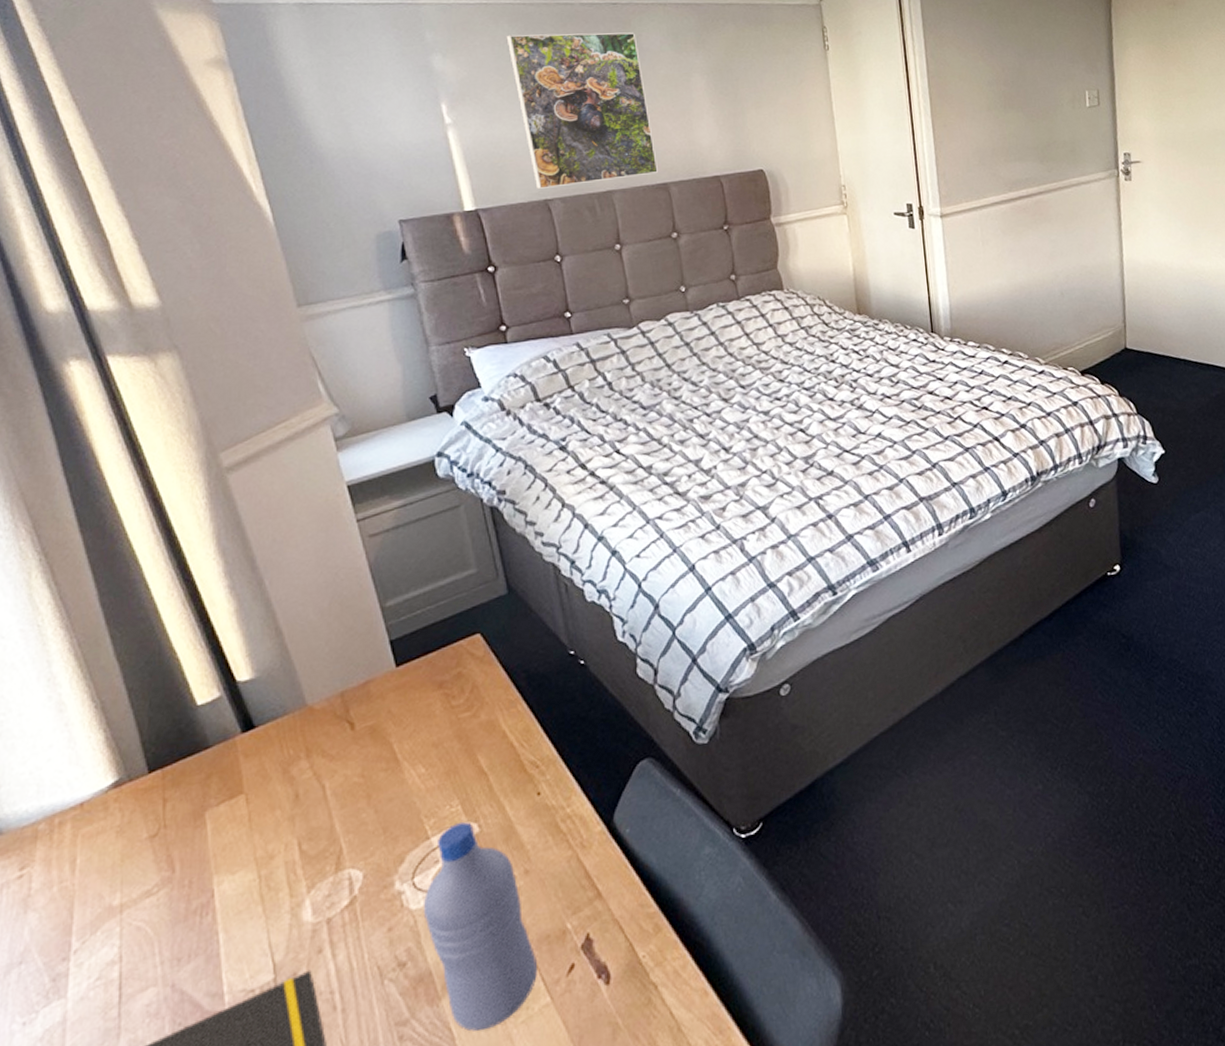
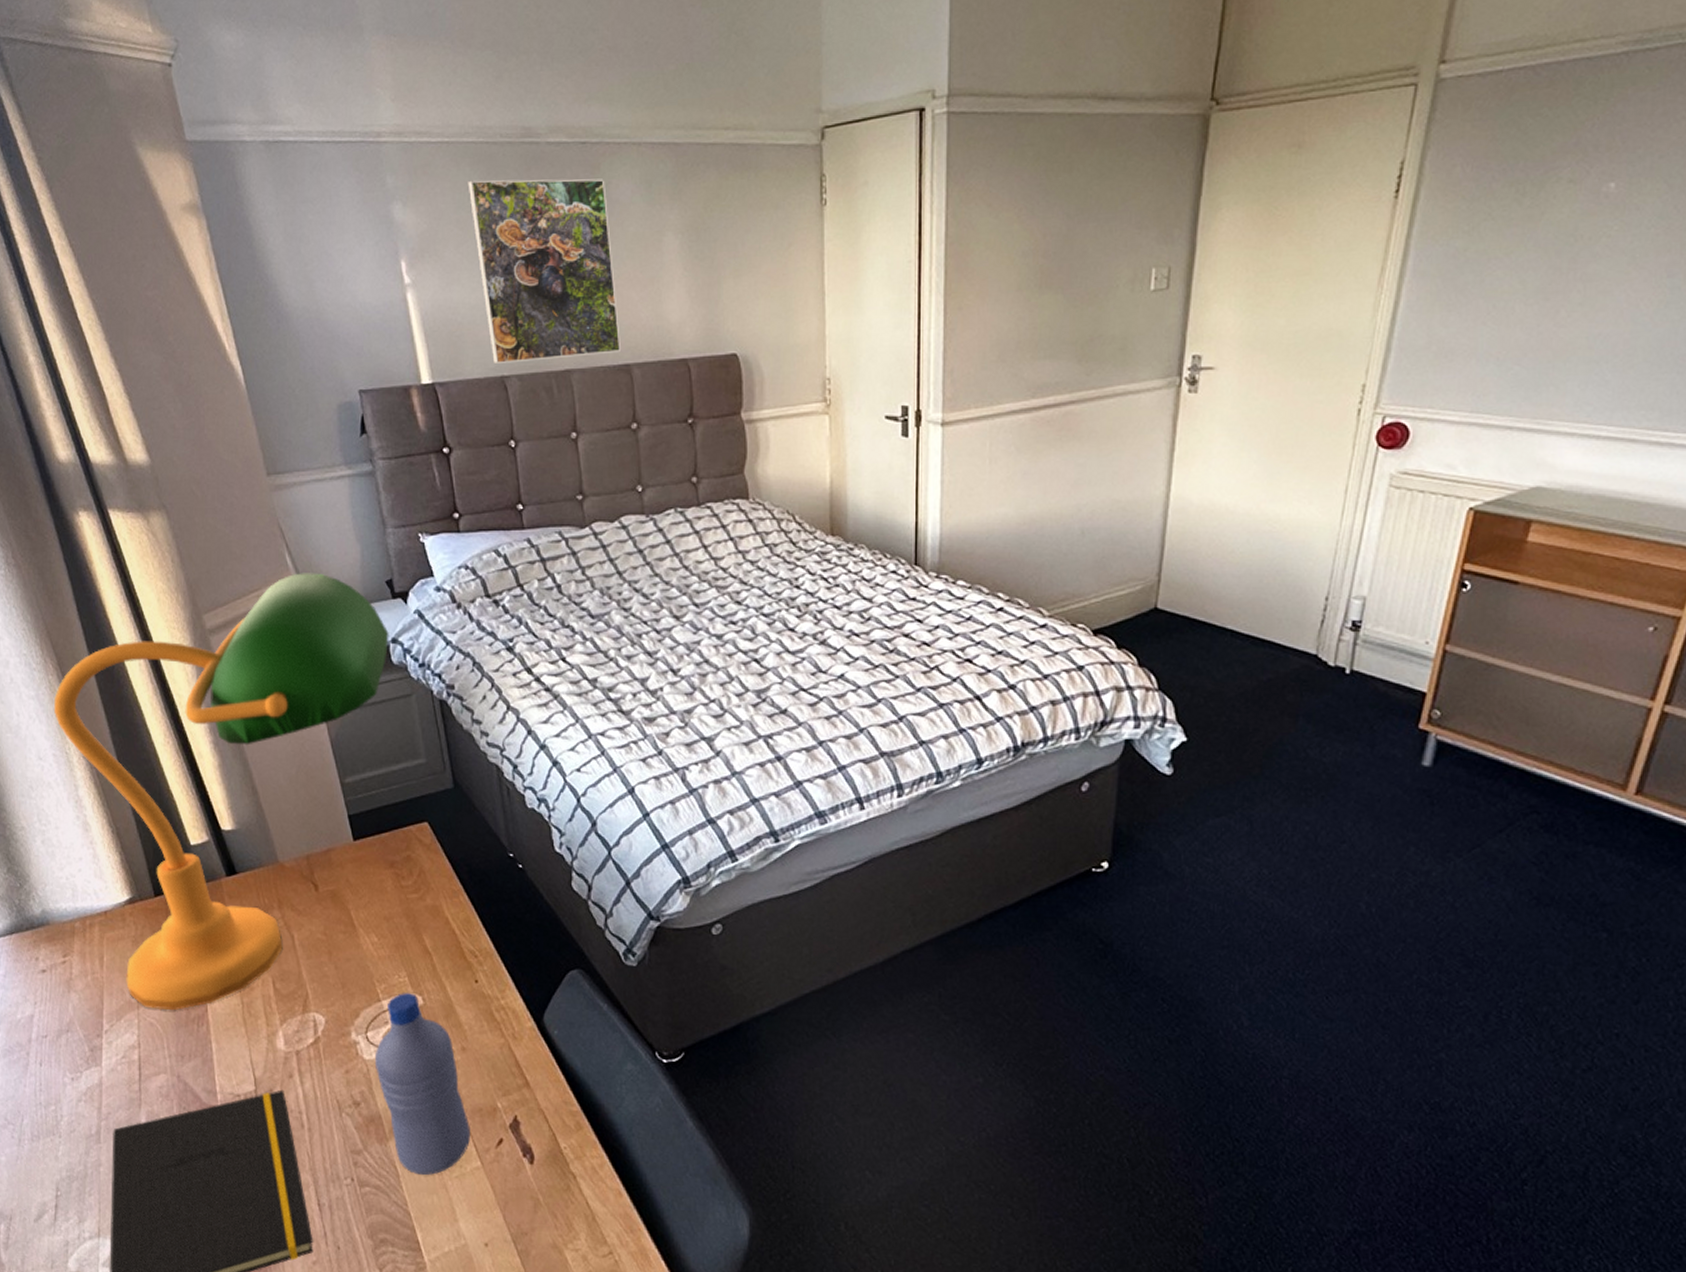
desk lamp: none [25,396,434,911] -> present [54,573,389,1010]

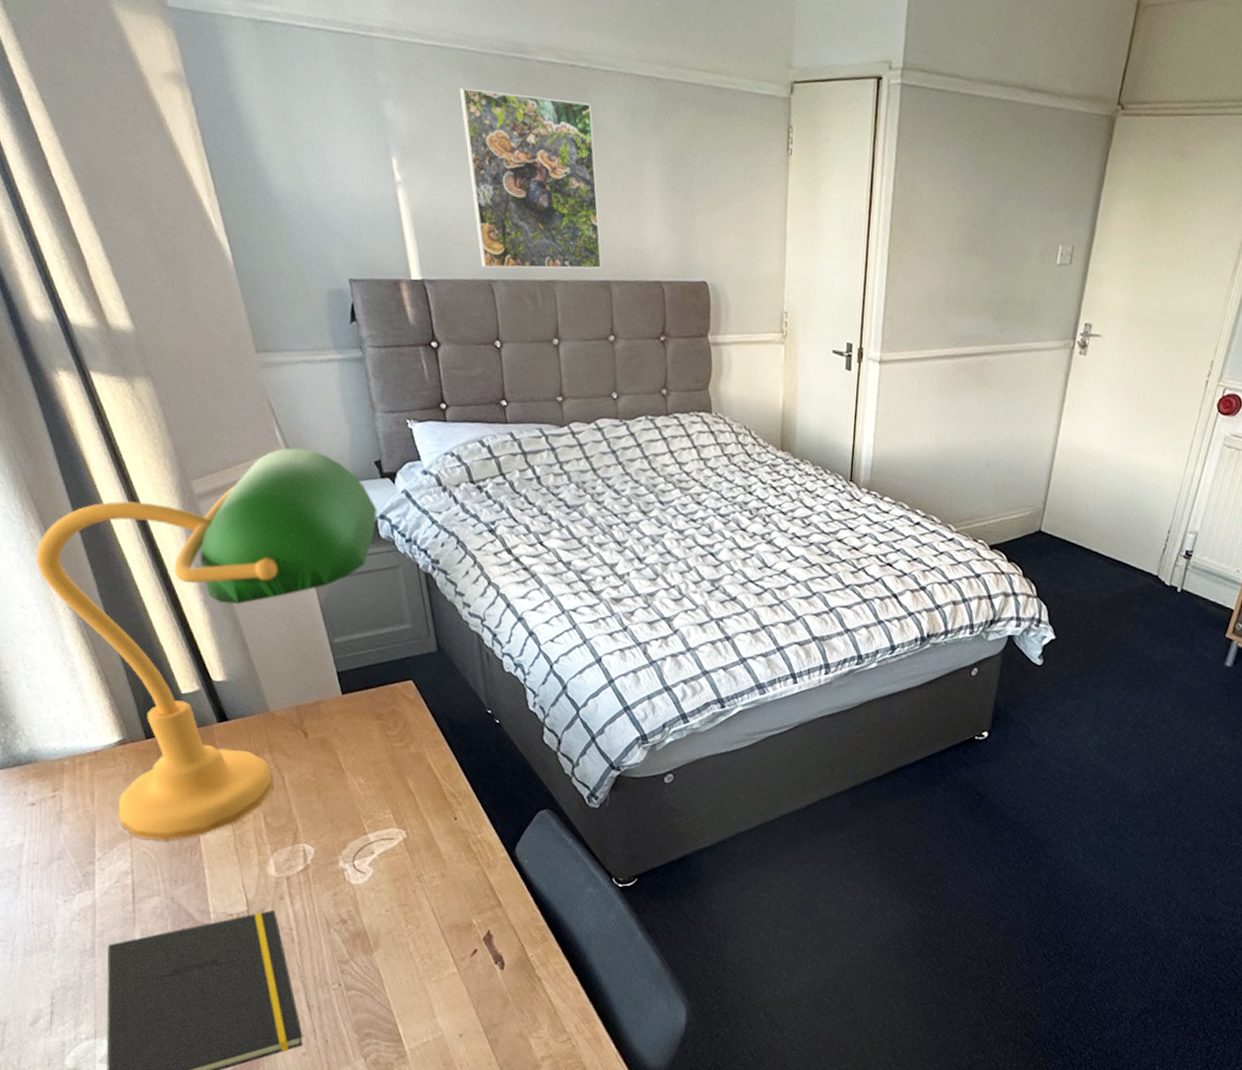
water bottle: present [374,993,470,1176] -> none [360,827,448,981]

